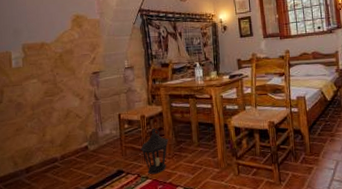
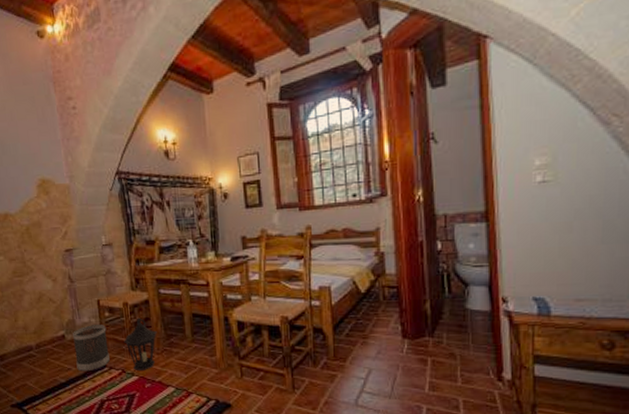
wastebasket: none [95,135,127,179] -> present [73,325,110,372]

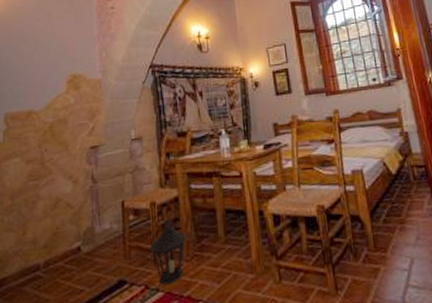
wastebasket: present [73,325,110,372] -> none [90,230,131,293]

